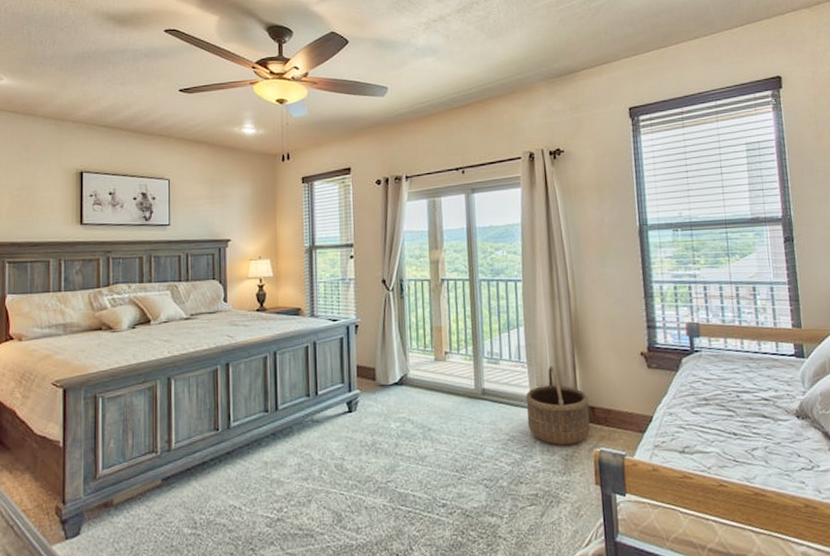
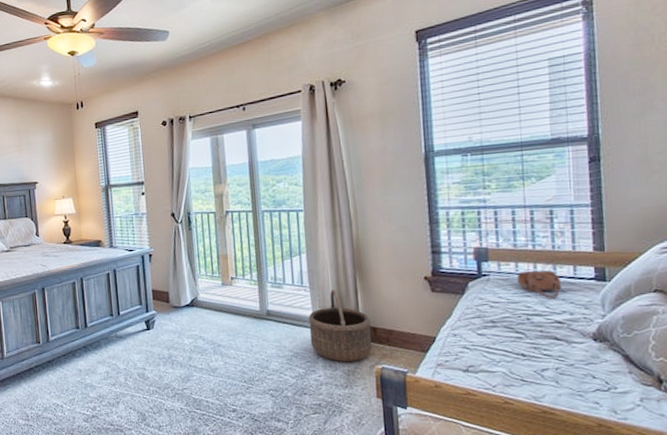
handbag: none [726,346,767,376] -> present [516,270,562,299]

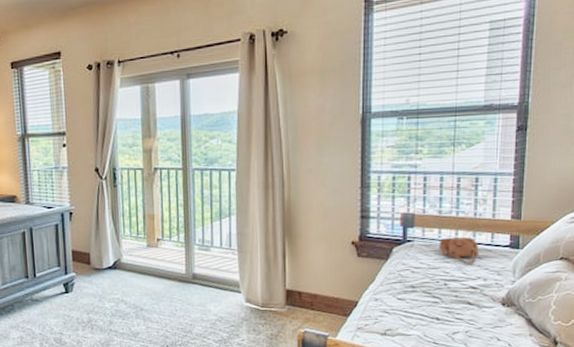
basket: present [308,289,372,362] -> none [235,253,296,326]

